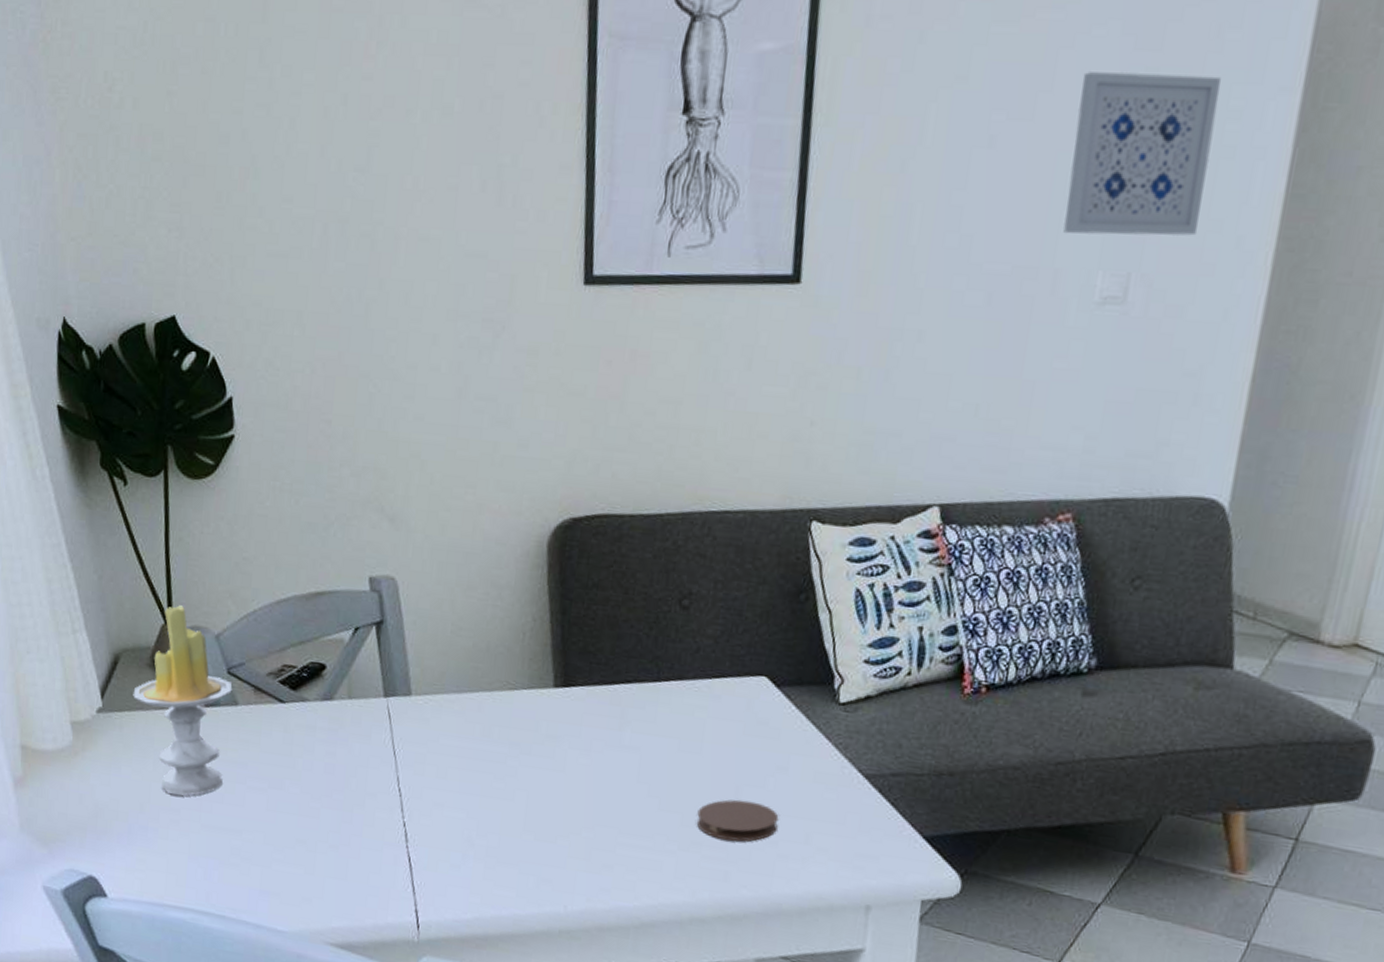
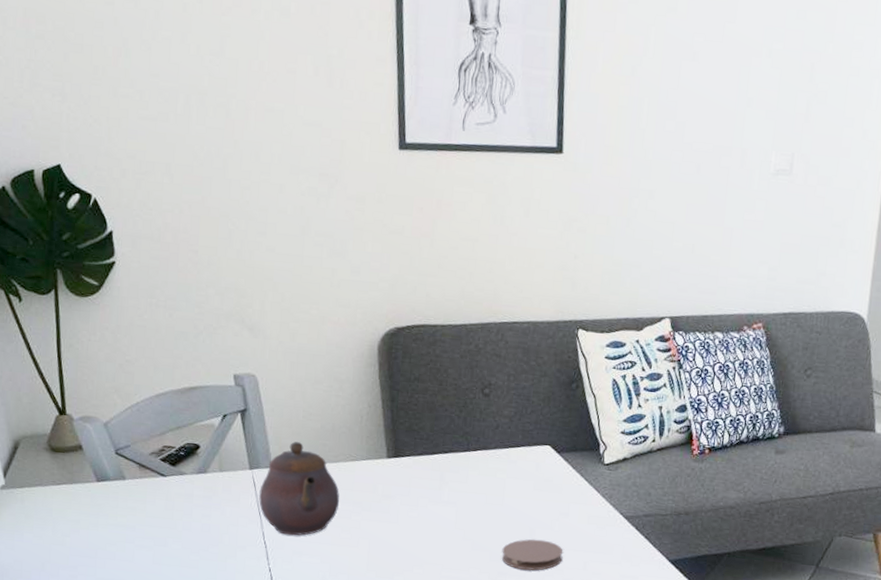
candle: present [133,605,233,796] -> none [32,399,120,555]
teapot: none [394,663,493,783] -> present [259,442,340,536]
wall art: present [1063,72,1221,236] -> none [747,10,848,129]

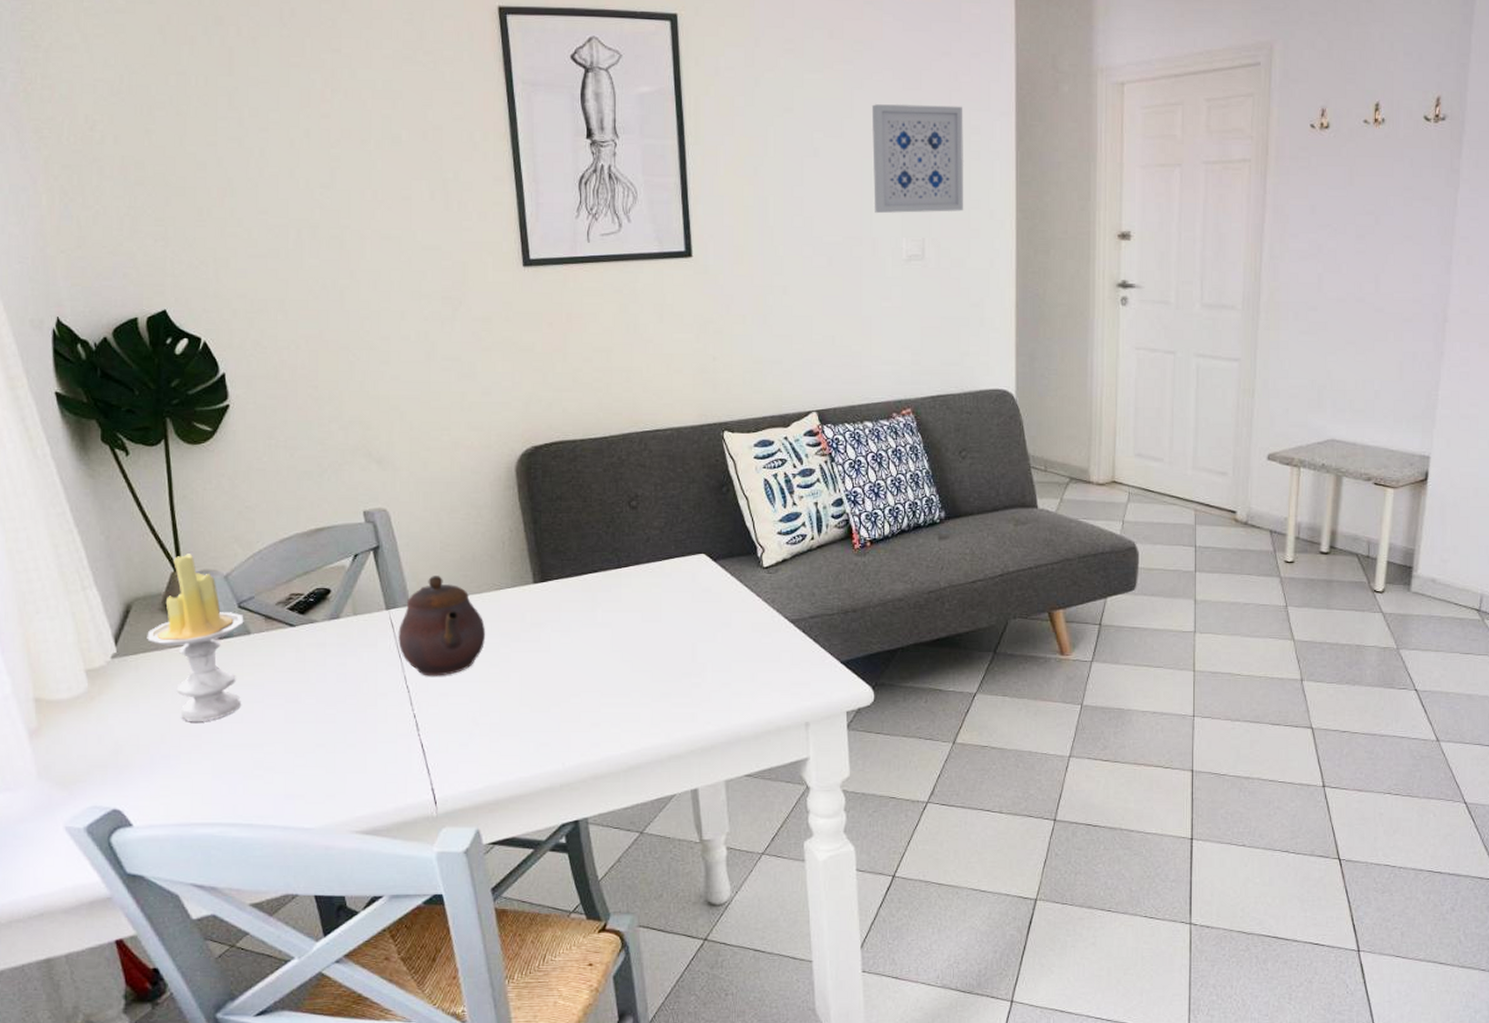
candle: none [32,399,120,555] -> present [147,554,244,722]
coaster: present [501,539,563,571] -> none [664,654,729,687]
wall art: none [747,10,848,129] -> present [871,104,964,214]

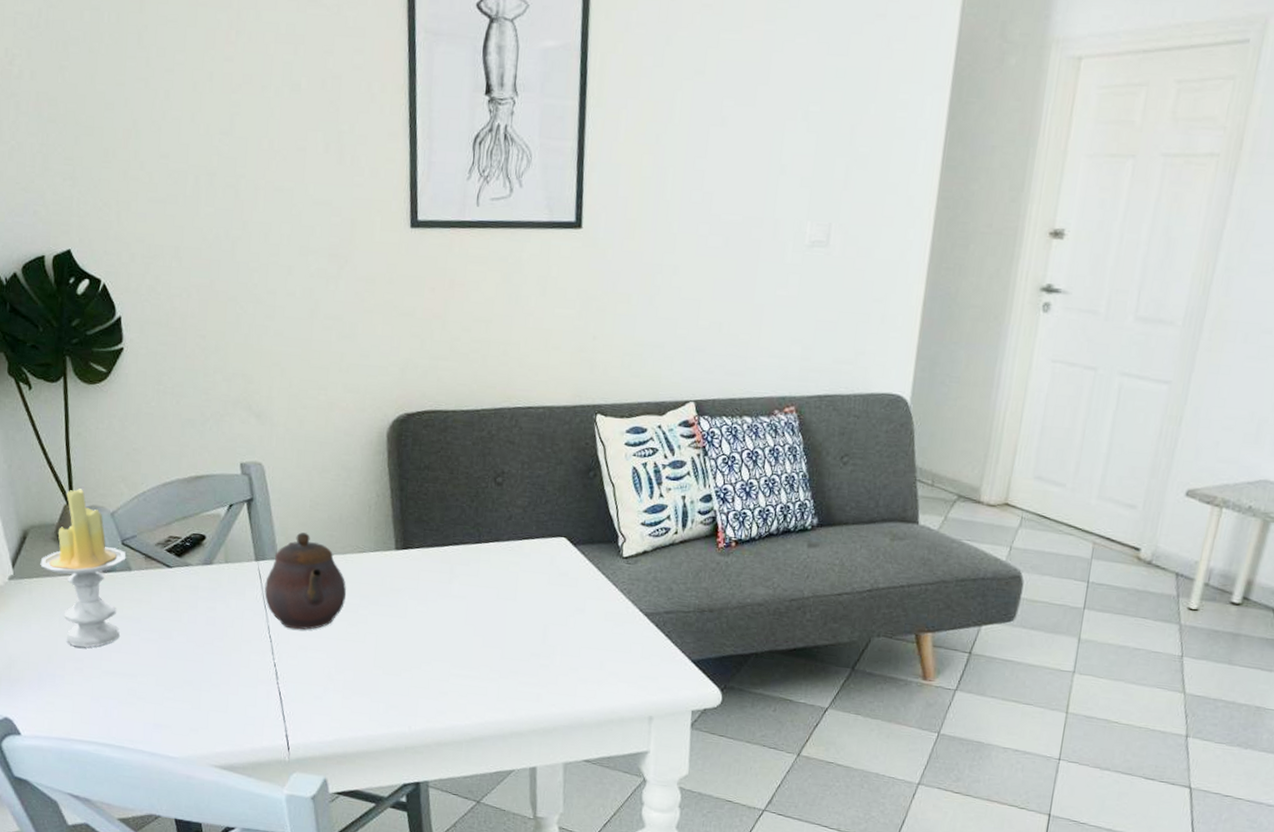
wall art: present [871,104,964,214] -> none [780,70,892,196]

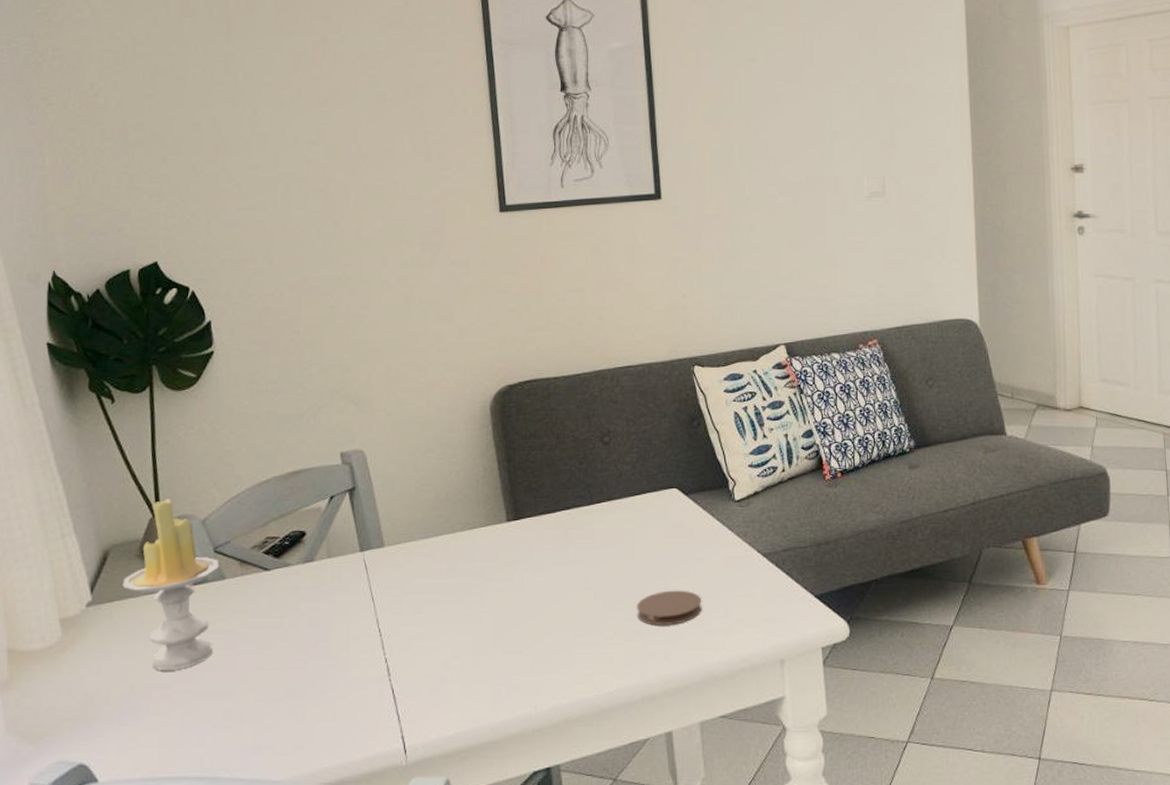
teapot: present [264,532,347,630] -> none [371,516,459,619]
coaster: none [513,636,579,670] -> present [637,590,702,625]

